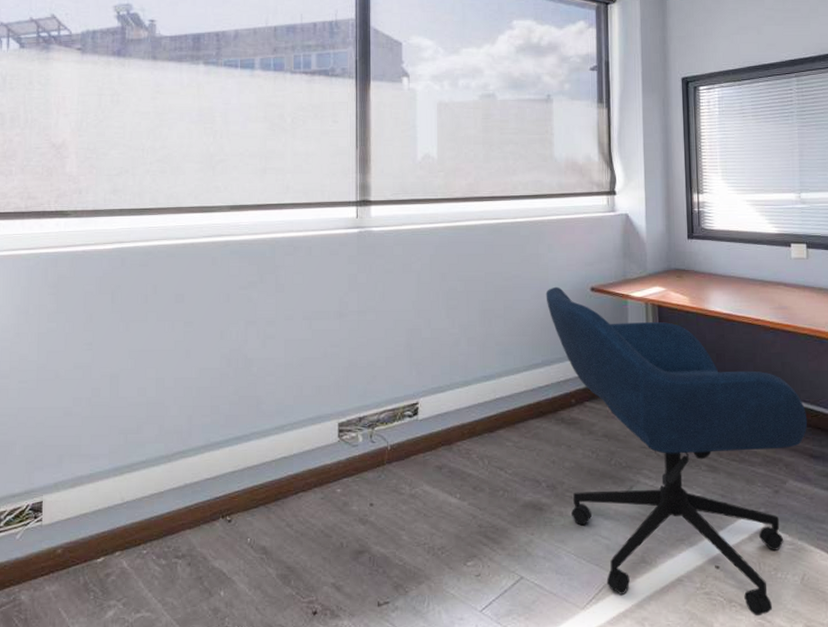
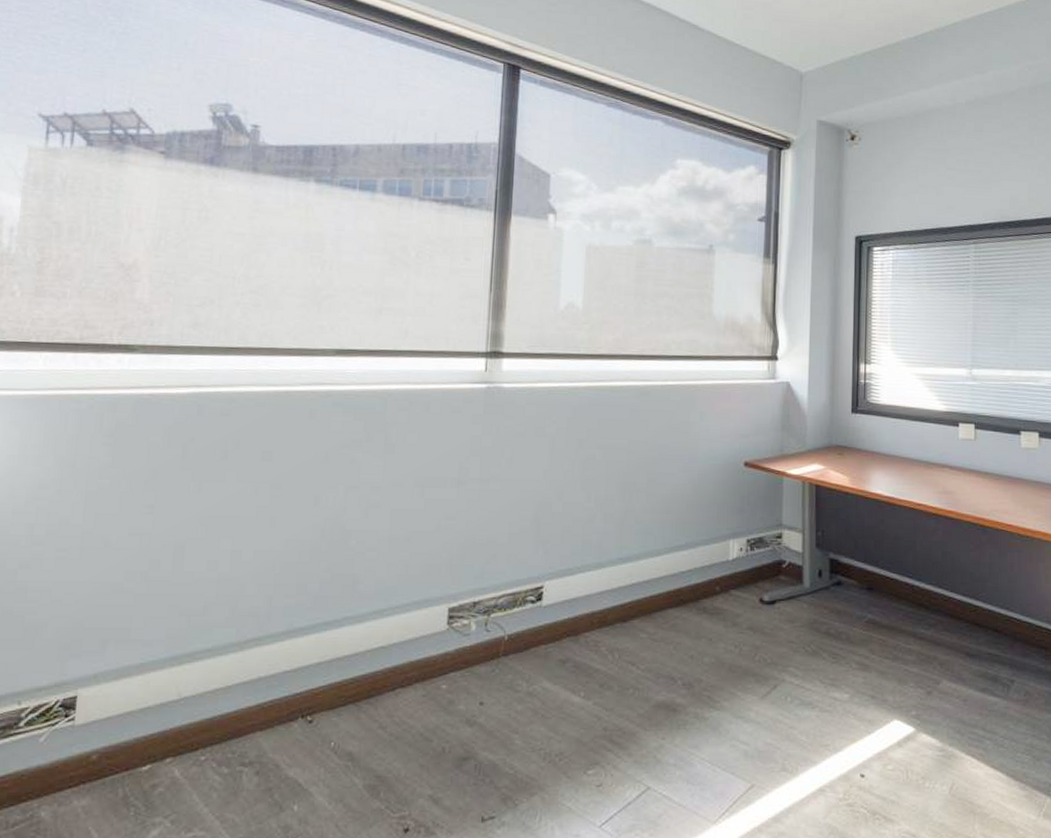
office chair: present [545,286,808,617] -> none [694,459,966,830]

